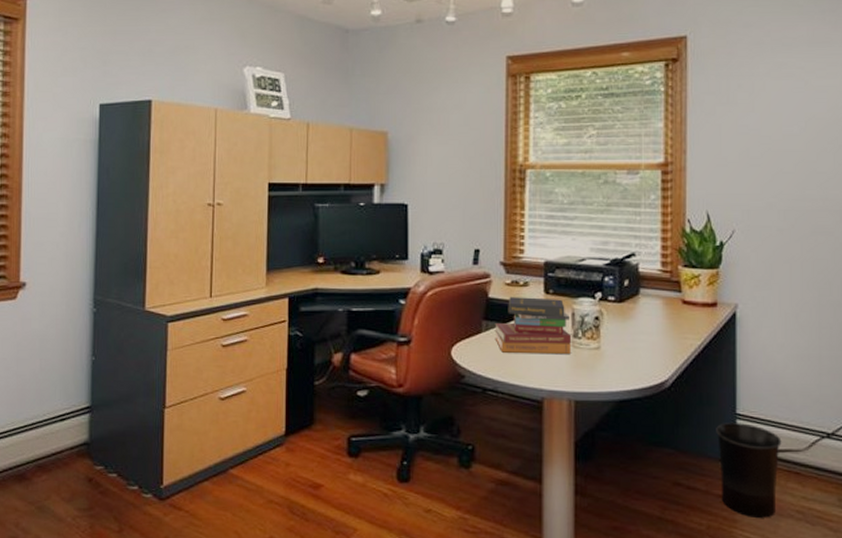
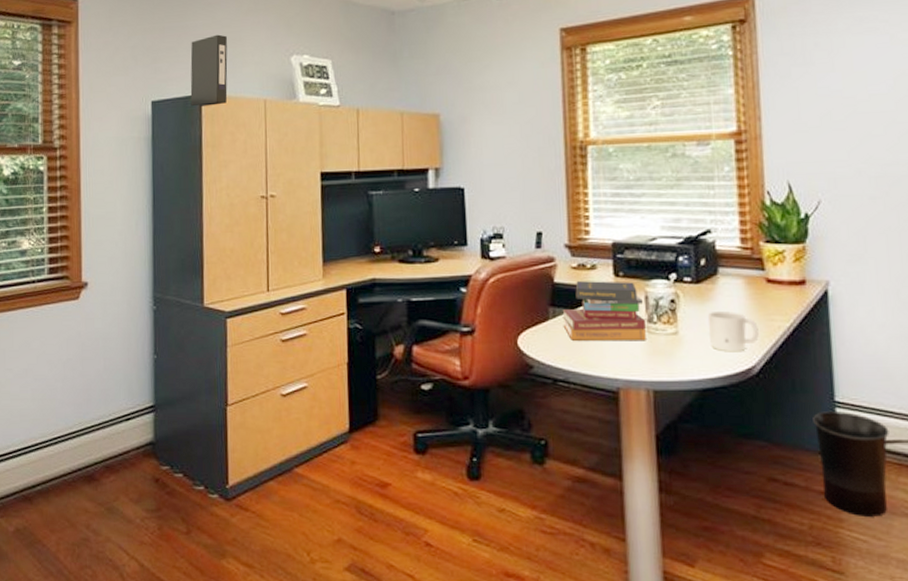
binder: none [140,41,180,113] -> present [190,34,228,108]
mug: none [627,329,673,367] -> present [707,312,759,352]

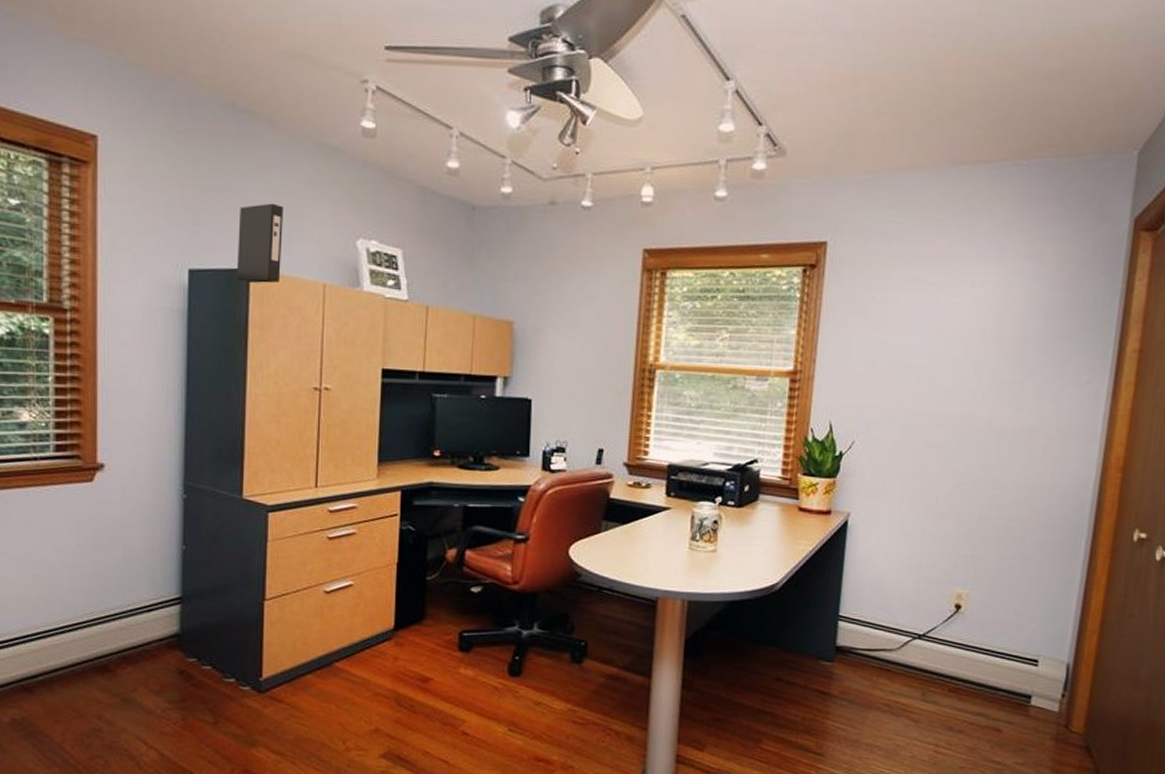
books: present [562,281,647,341] -> none [613,498,690,557]
mug: present [707,312,759,352] -> none [743,534,786,571]
waste bin: present [813,412,889,517] -> none [817,624,878,710]

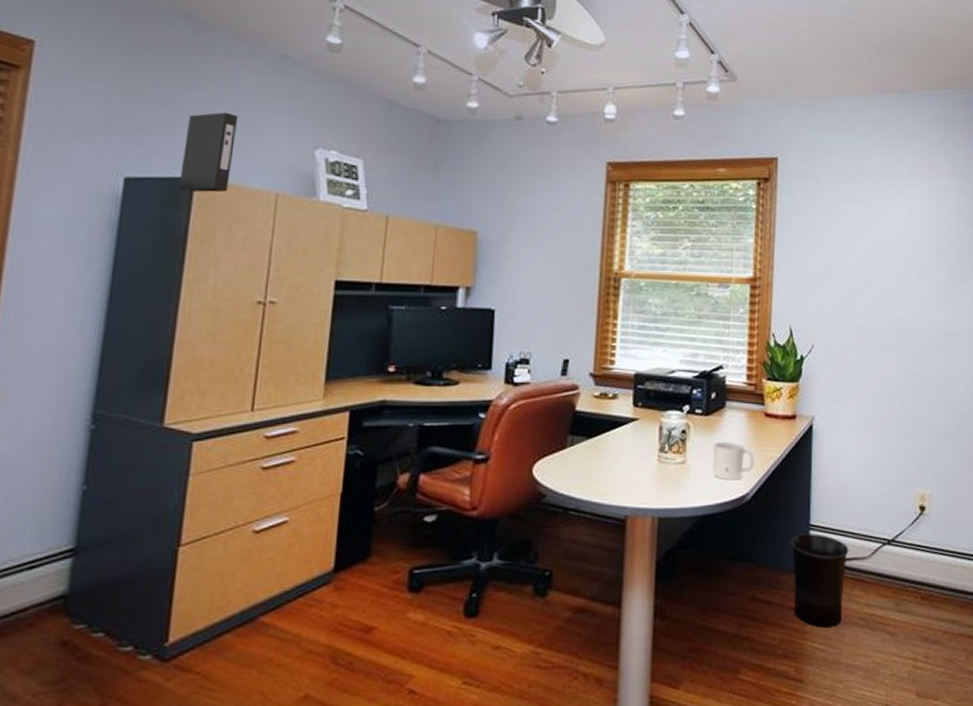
mug: none [743,534,786,571] -> present [712,442,754,481]
waste bin: none [817,624,878,710] -> present [791,534,849,628]

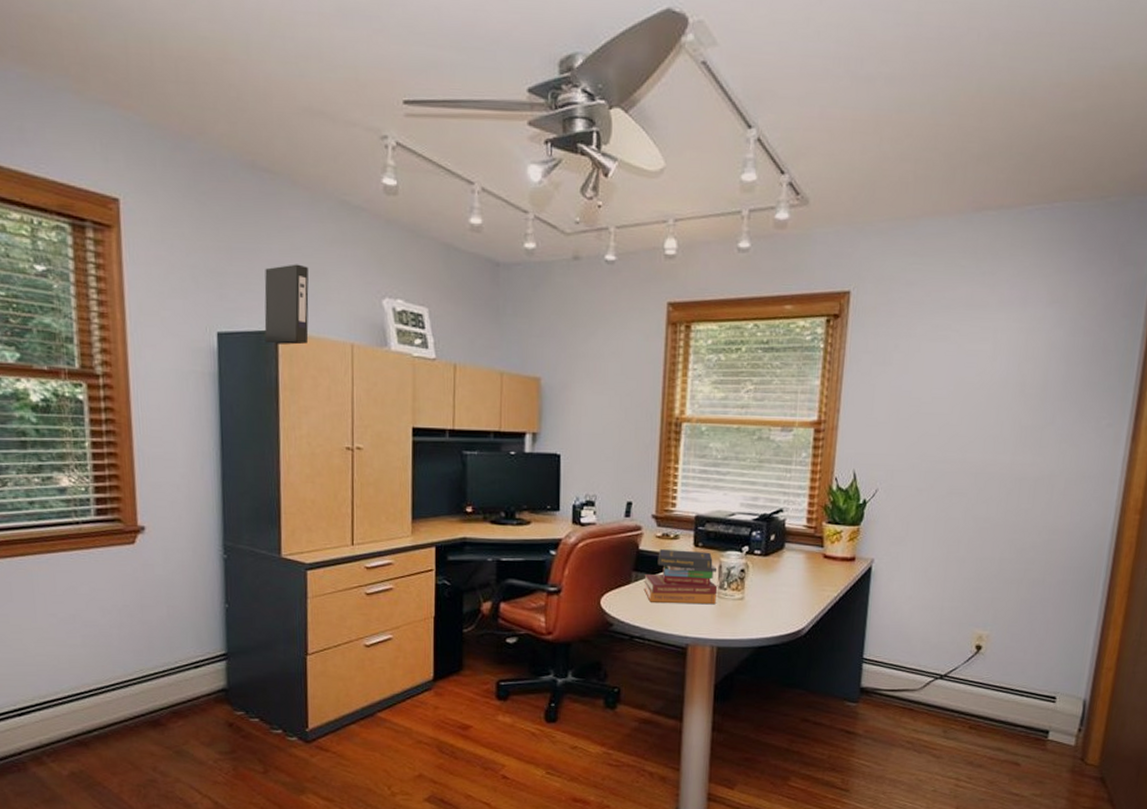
books: none [580,410,659,470] -> present [643,549,718,605]
mug: present [712,442,754,481] -> none [770,581,811,617]
waste bin: present [791,534,849,628] -> none [842,666,901,748]

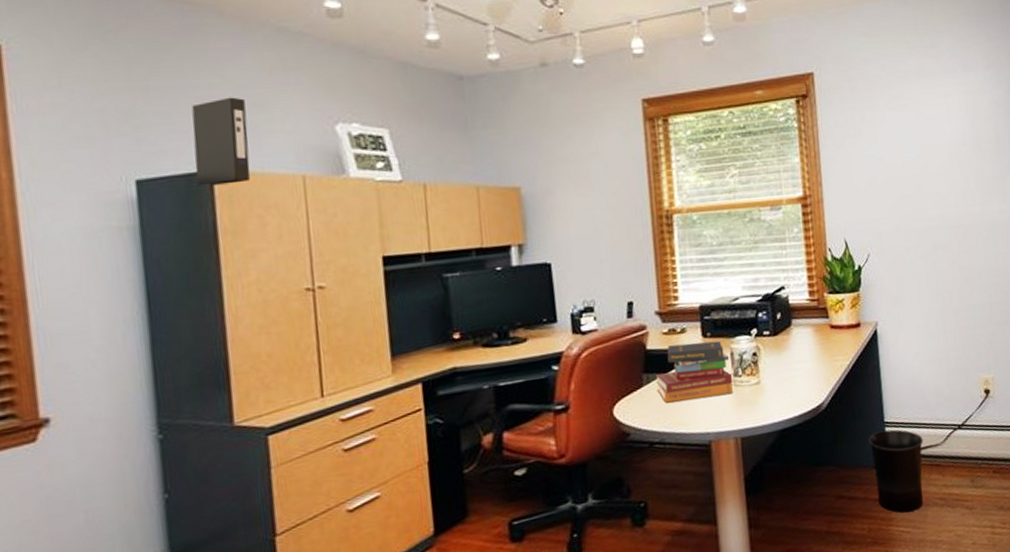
waste bin: none [842,666,901,748] -> present [868,429,923,513]

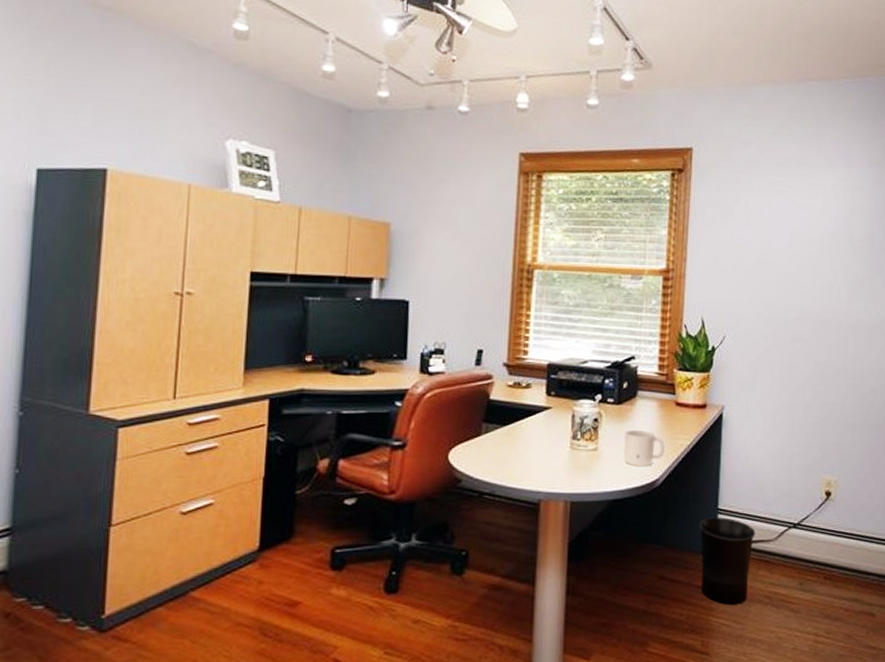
binder: present [191,97,251,187] -> none [91,102,146,184]
books: present [655,340,733,403] -> none [494,399,571,457]
mug: none [784,357,826,395] -> present [623,430,665,467]

